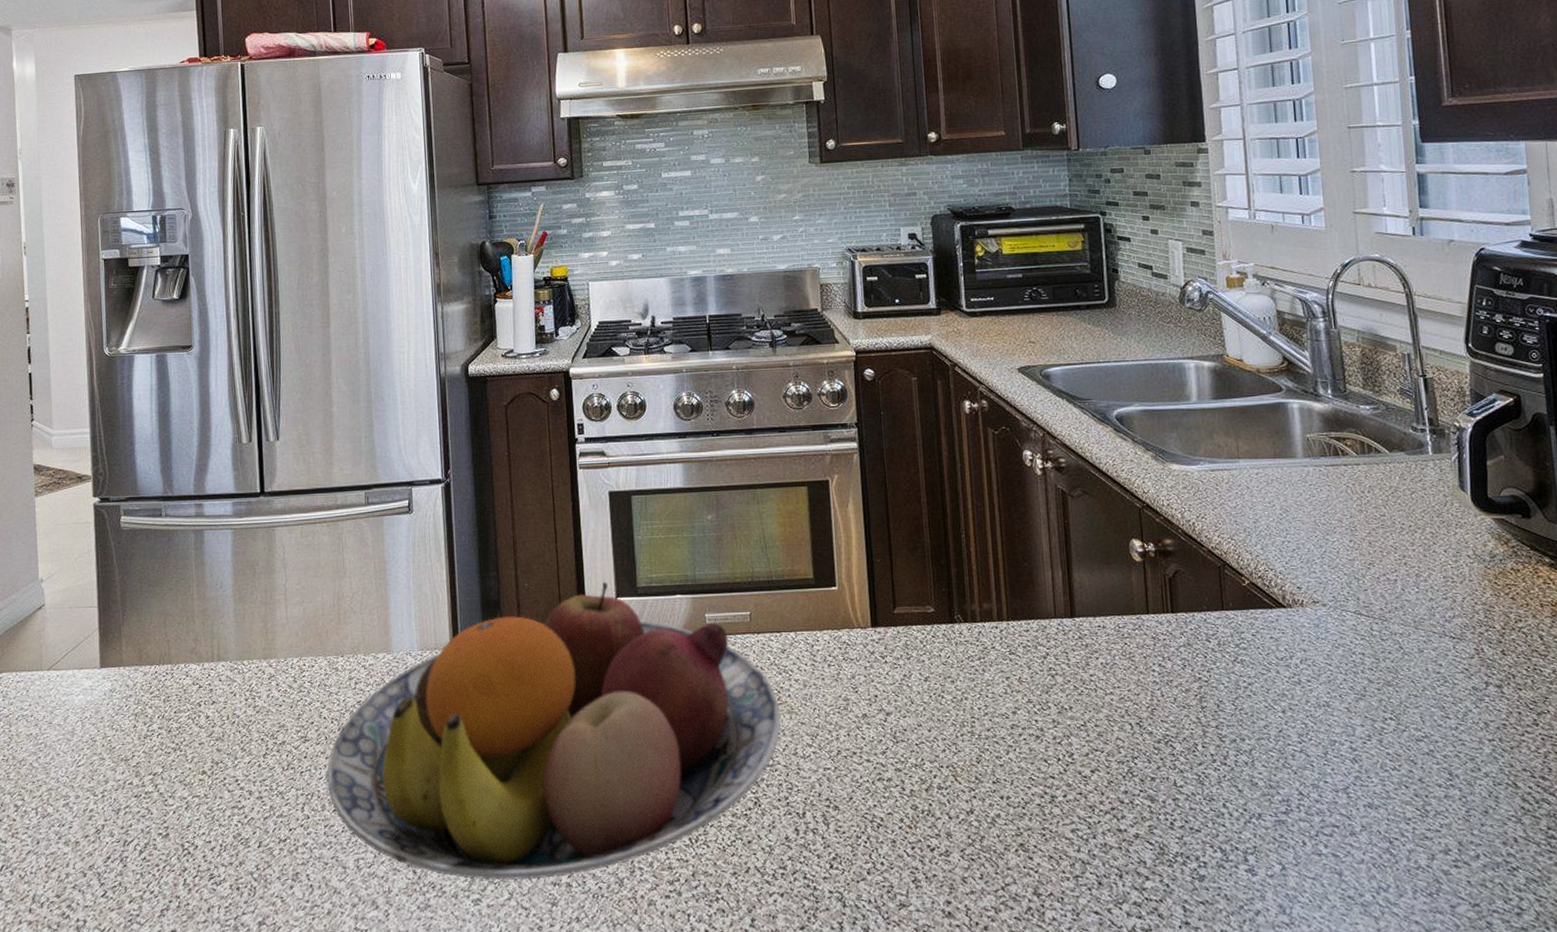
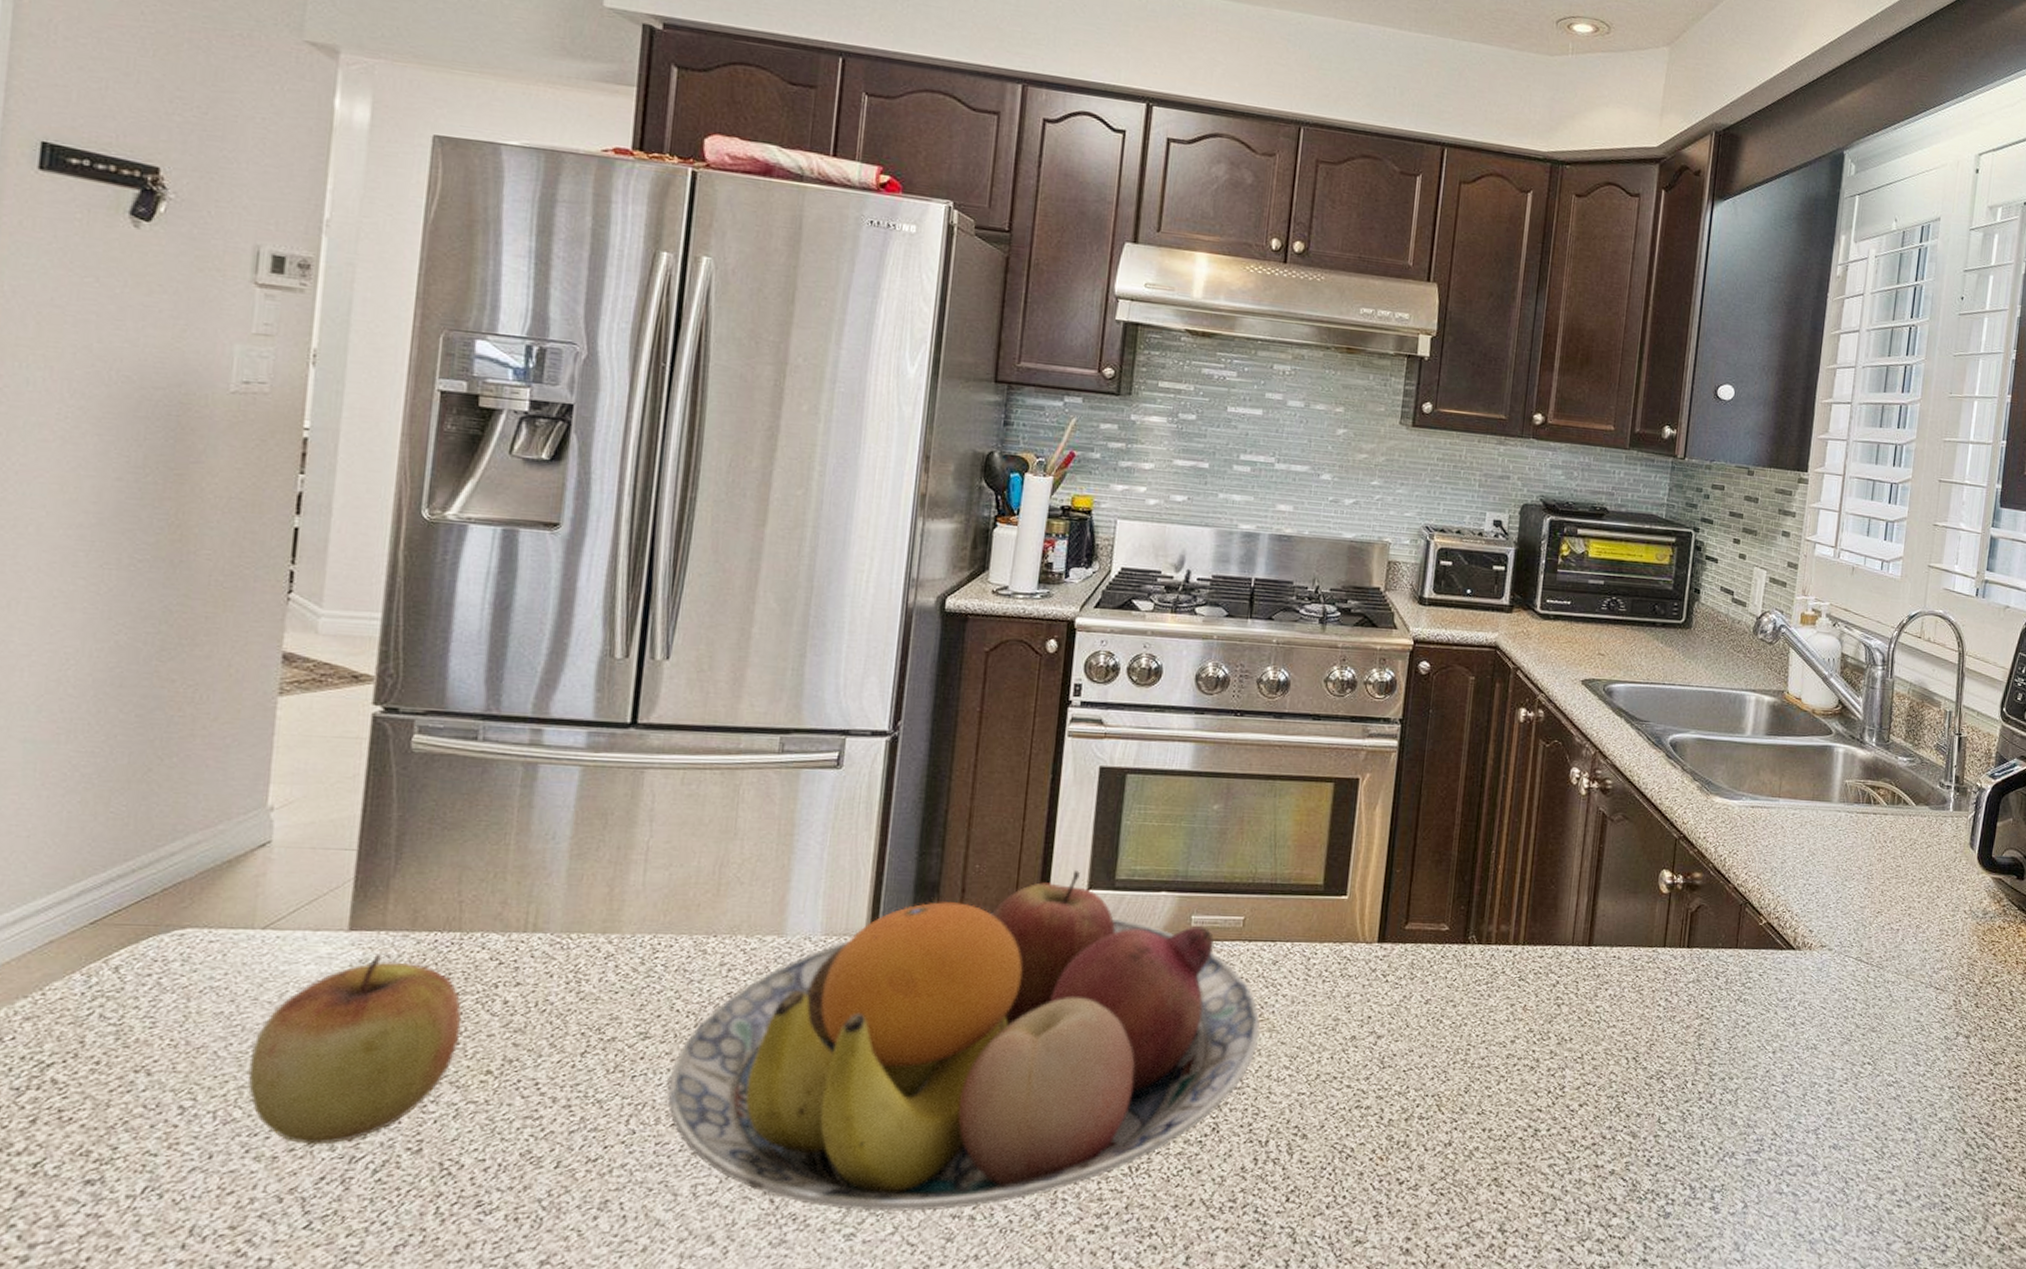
apple: none [52,685,182,832] -> present [247,955,462,1145]

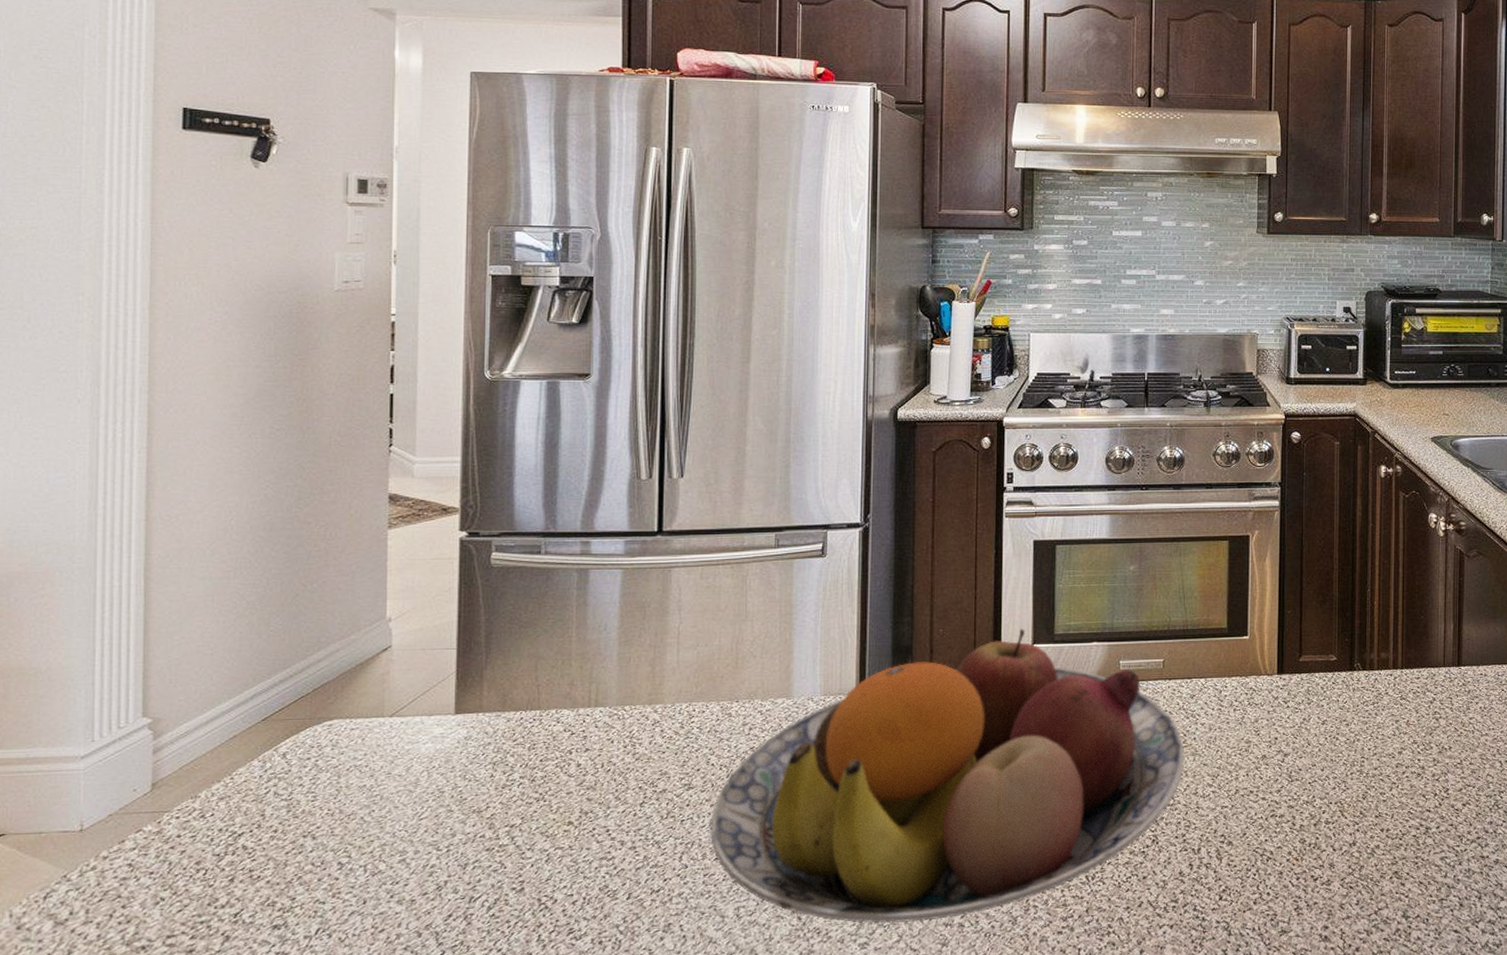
apple: present [247,955,462,1145] -> none [388,732,546,889]

